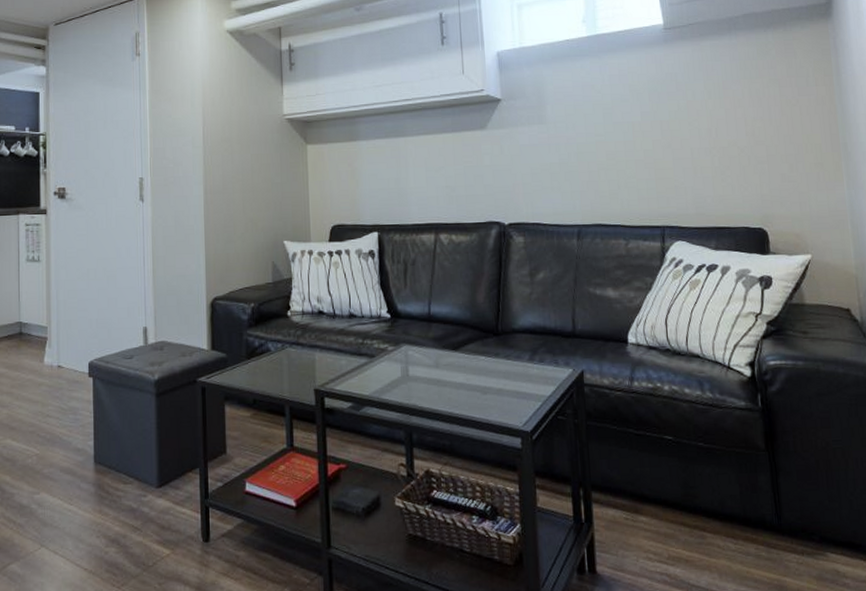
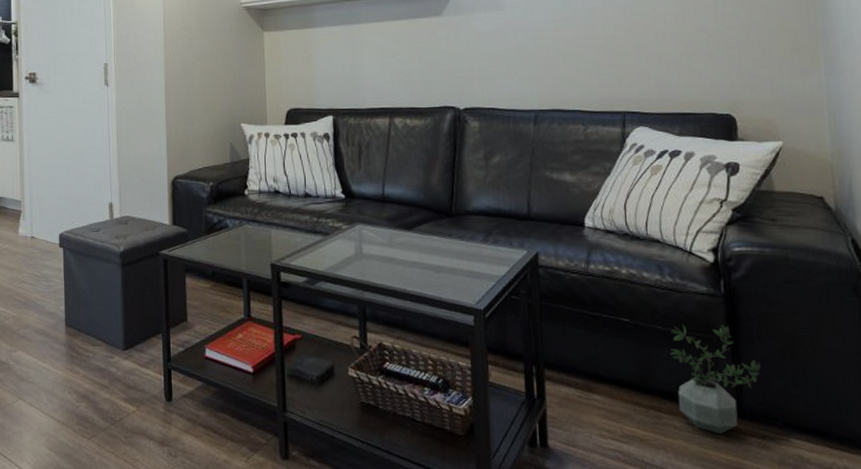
potted plant: none [712,439,797,552] -> present [670,325,760,434]

